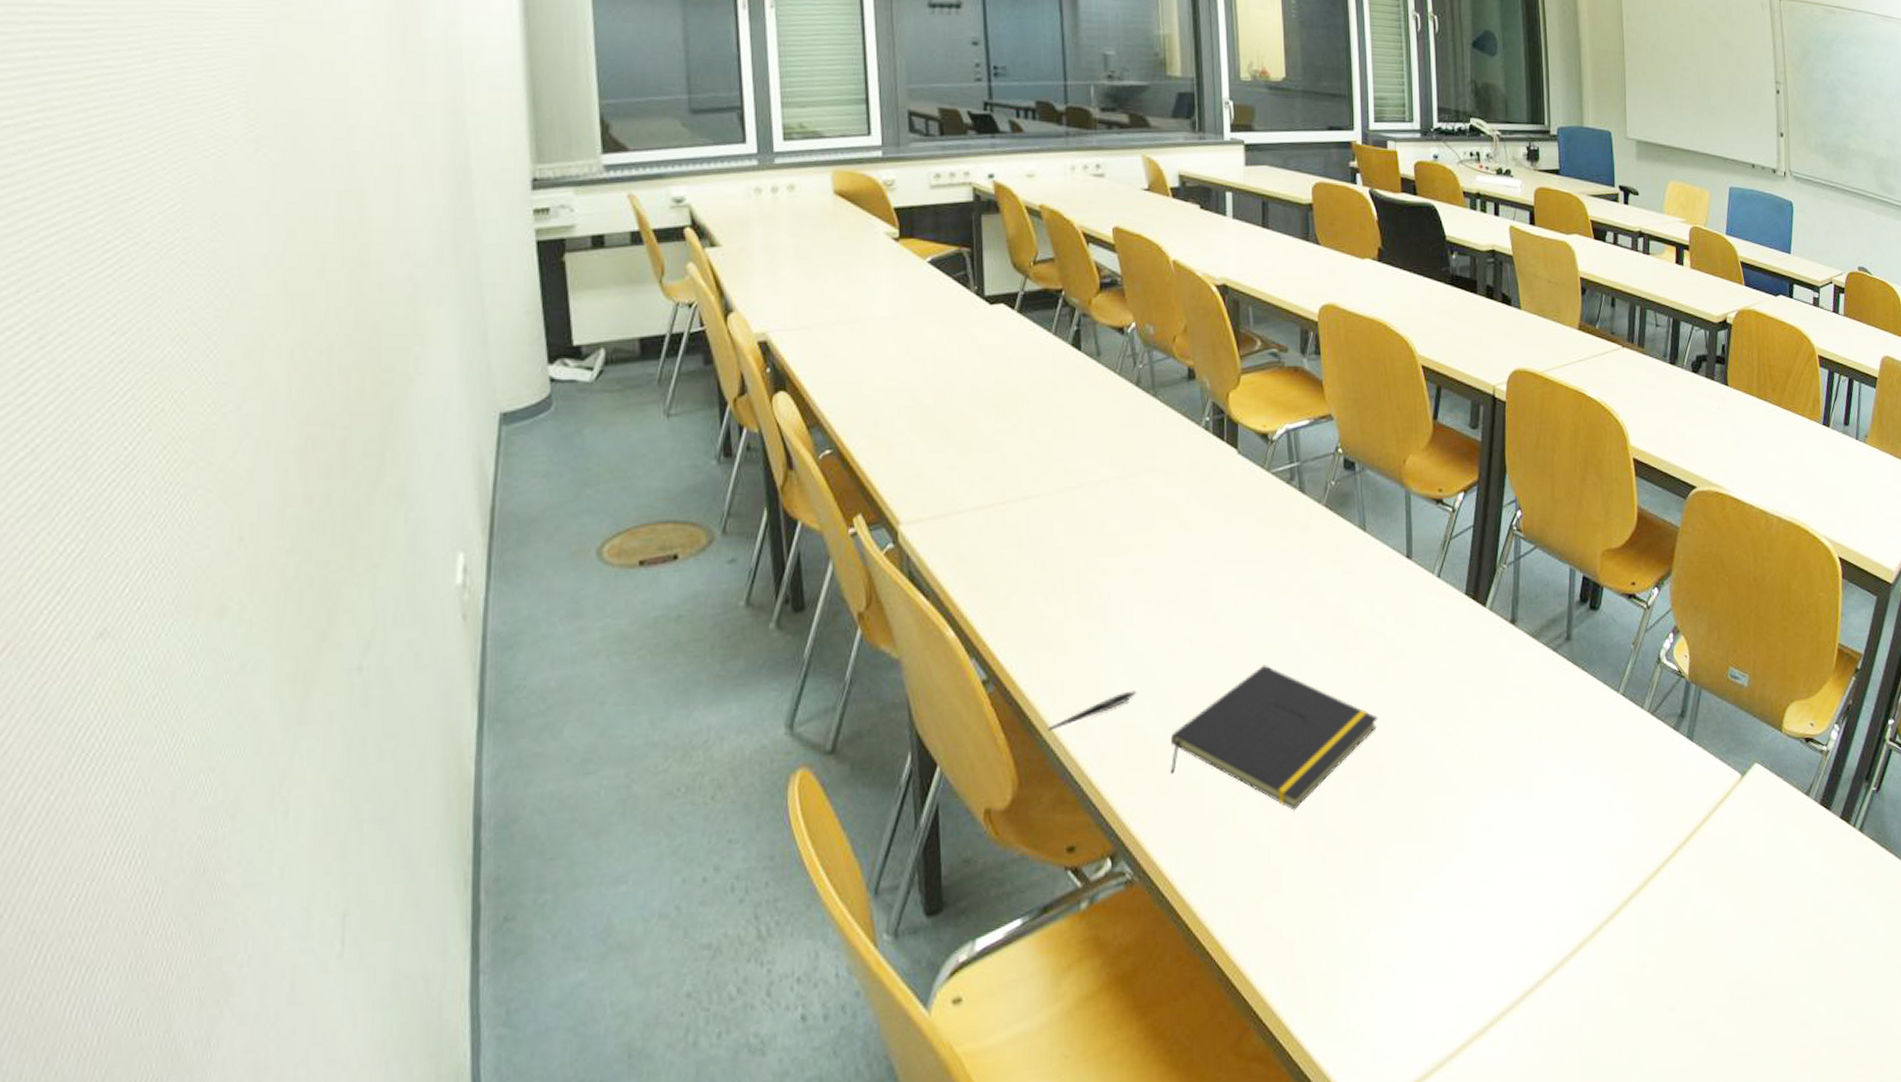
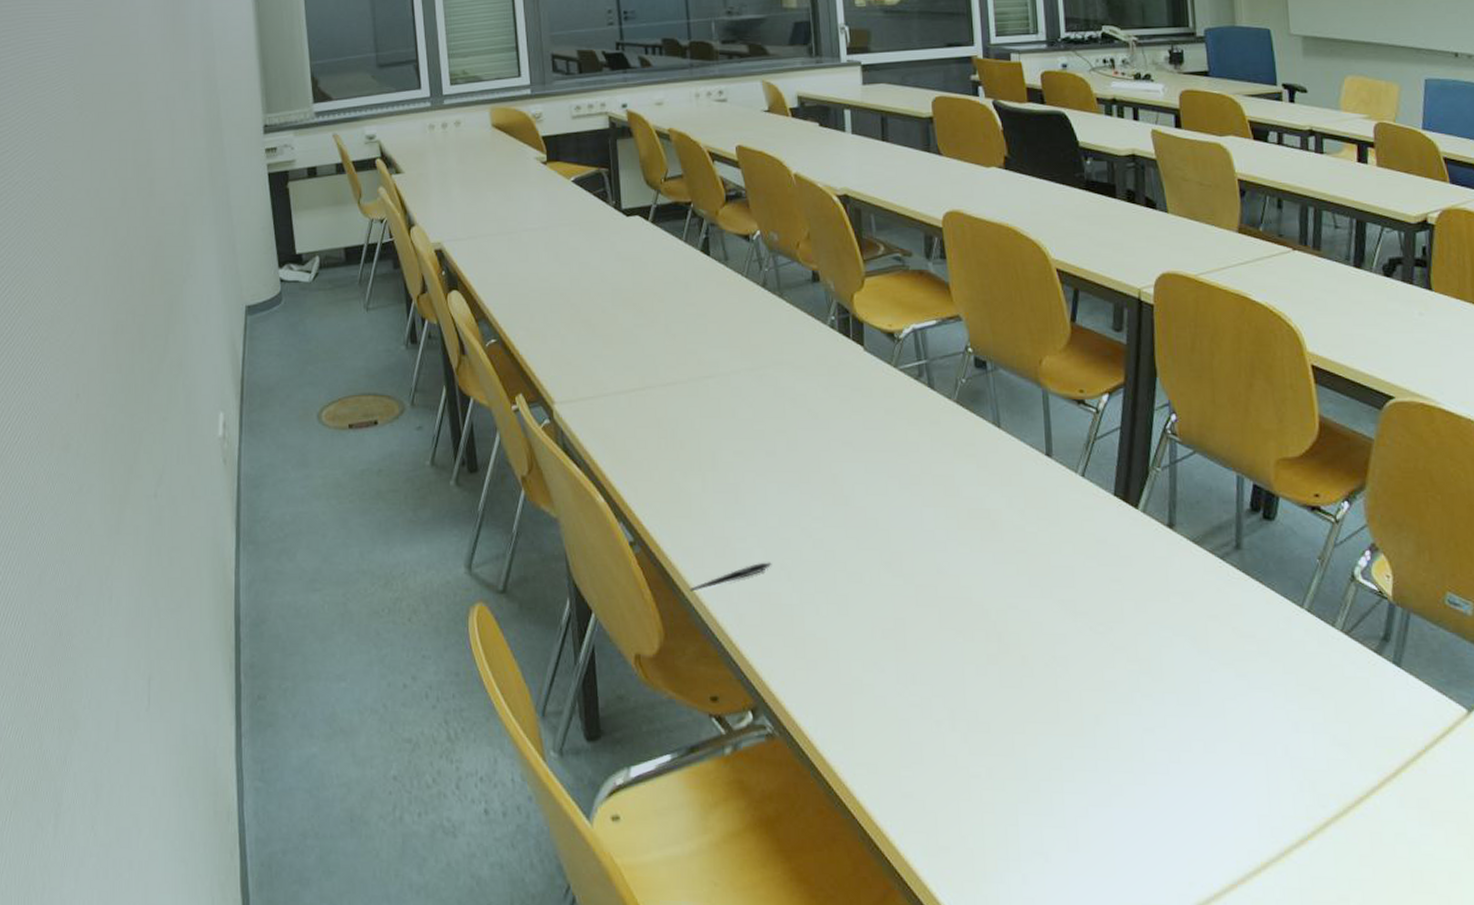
notepad: present [1170,664,1378,810] -> none [805,548,1020,689]

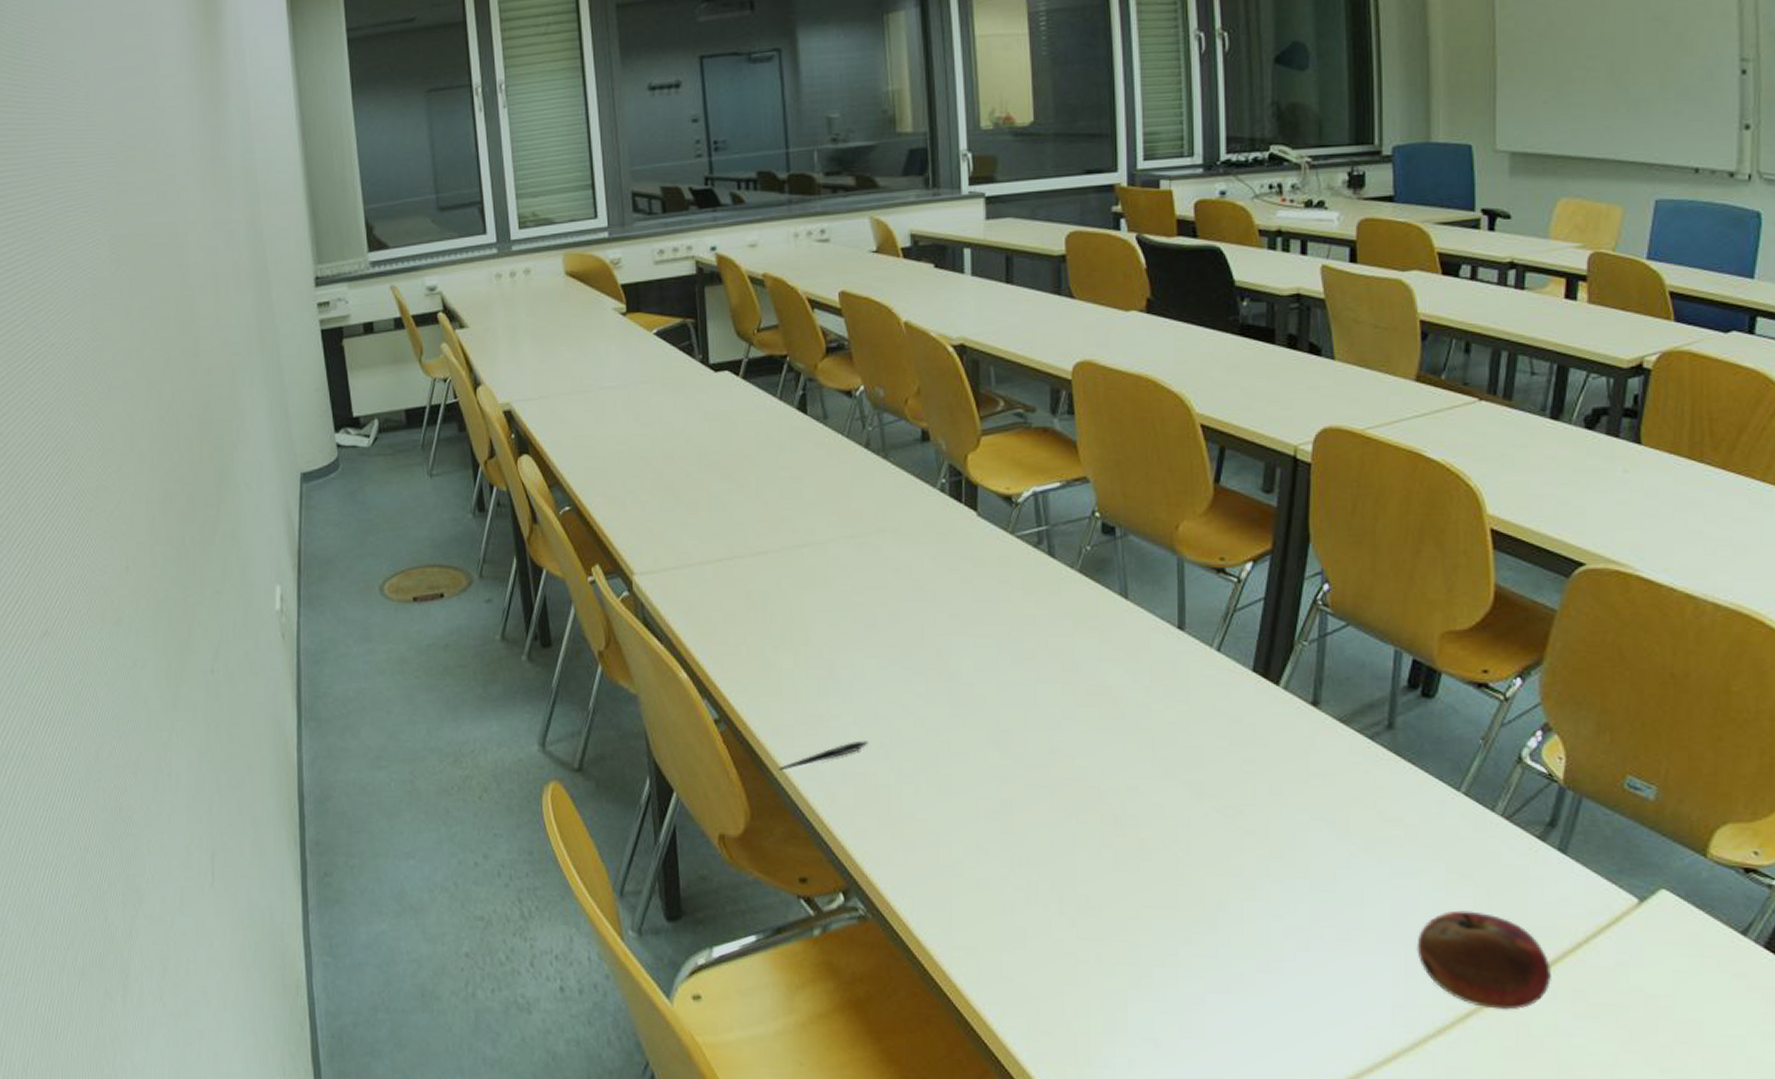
fruit: none [1275,722,1399,819] -> present [1417,910,1553,1010]

